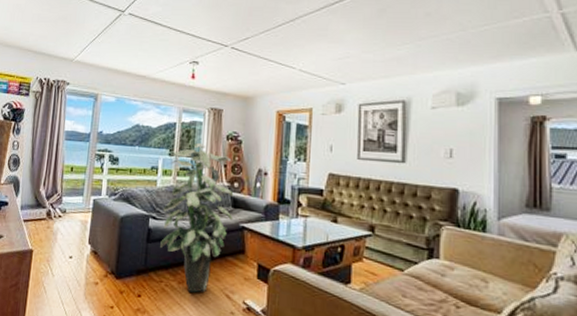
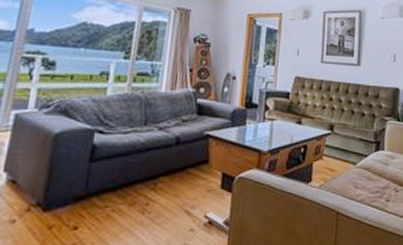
indoor plant: present [160,142,234,293] -> none [107,44,199,214]

